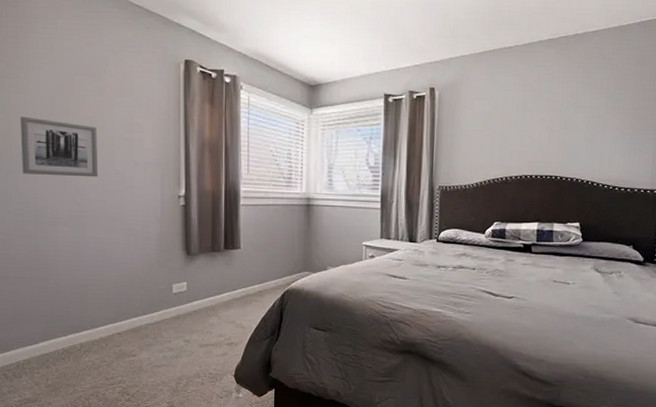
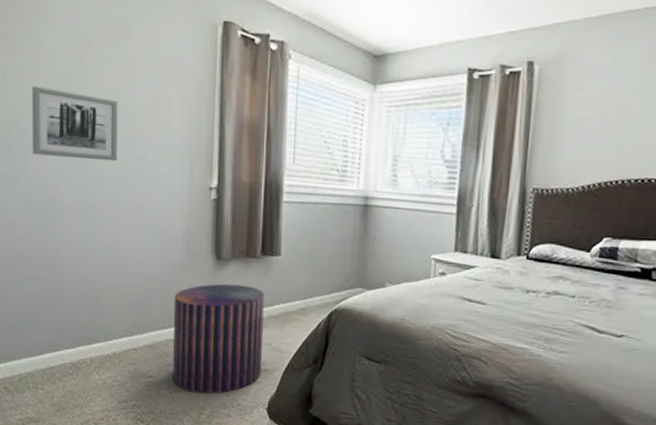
pouf: none [151,274,229,367] -> present [173,283,264,394]

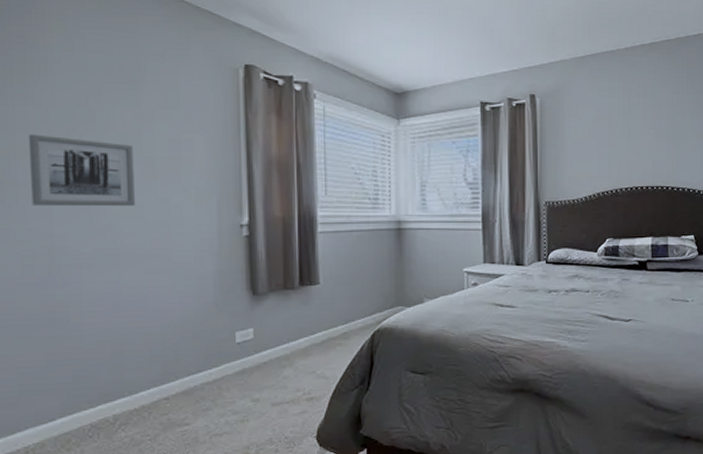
pouf: present [173,283,264,394] -> none [208,317,308,434]

